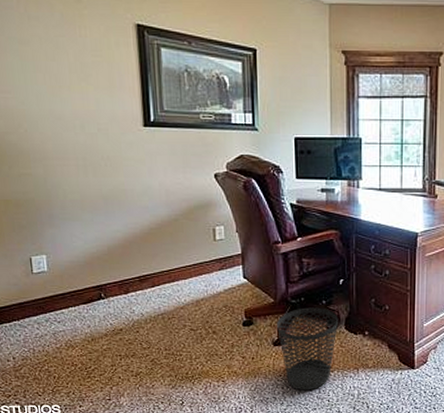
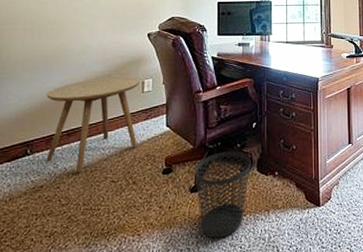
side table: none [112,222,213,320] -> present [46,76,141,174]

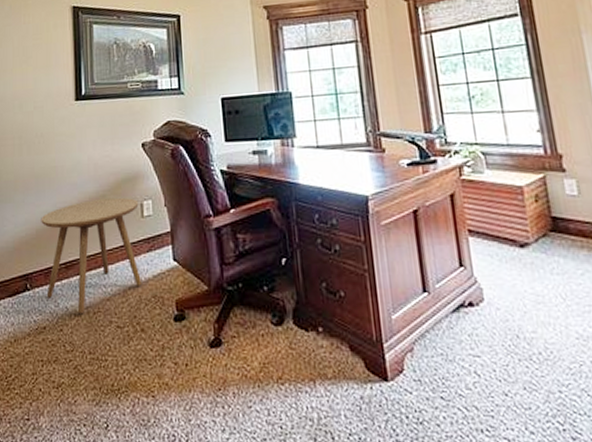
wastebasket: present [195,151,252,239] -> none [212,295,285,412]

